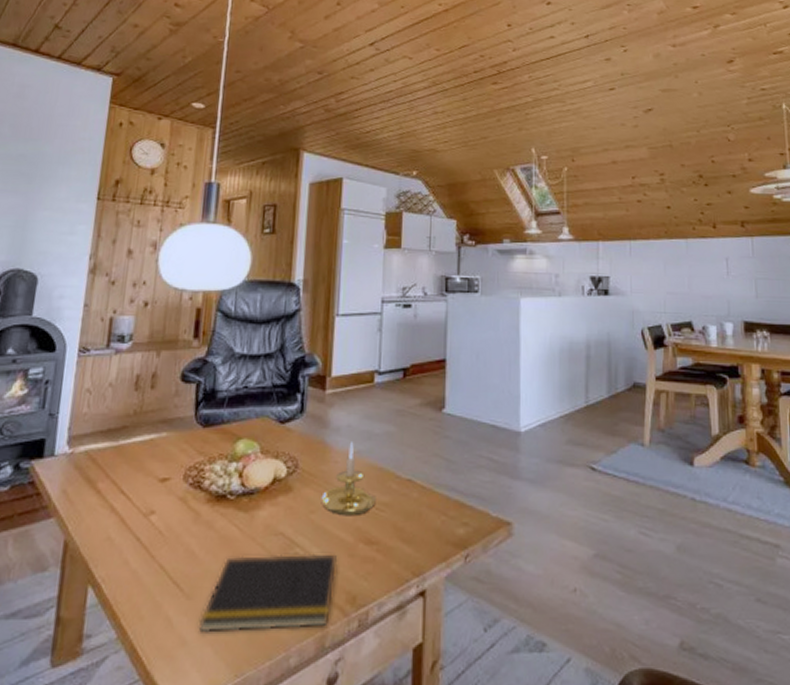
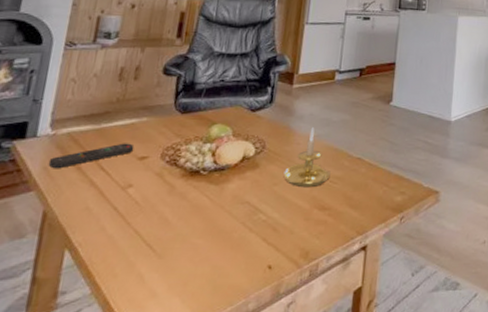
remote control: none [67,462,155,493] -> present [48,143,135,169]
notepad: present [198,553,338,633] -> none [168,218,295,286]

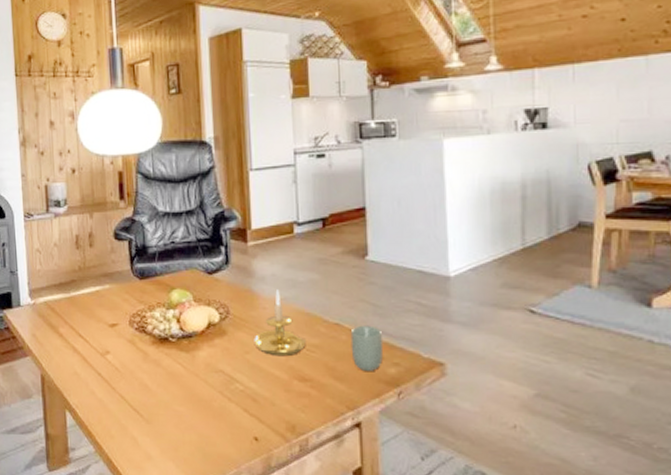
remote control: present [48,143,135,169] -> none [35,310,104,336]
cup: none [367,159,395,200] -> present [350,325,384,372]

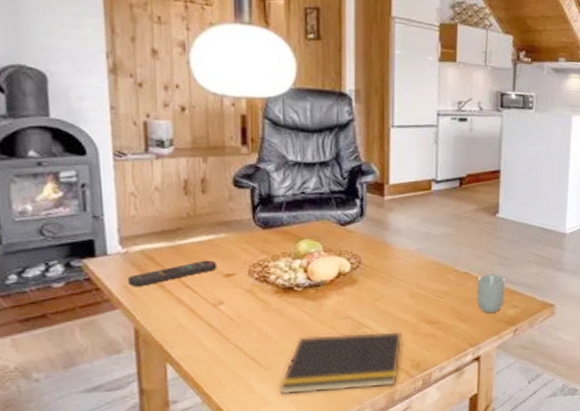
remote control: none [35,310,104,336] -> present [127,260,218,287]
notepad: none [159,388,275,451] -> present [278,332,403,395]
candle holder: present [254,288,306,357] -> none [385,240,436,303]

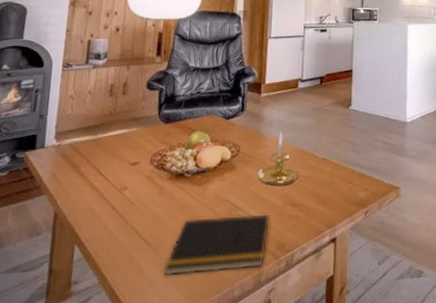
remote control: present [127,260,218,287] -> none [56,151,127,175]
candle holder: none [385,240,436,303] -> present [257,131,300,187]
cup: present [476,274,506,314] -> none [333,159,358,197]

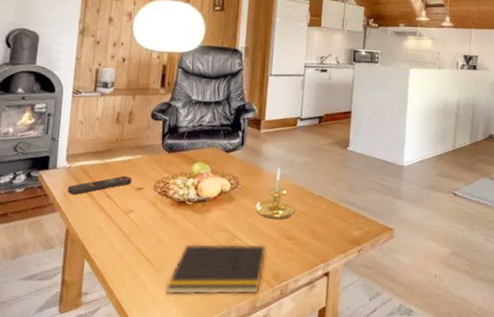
remote control: none [56,151,127,175] -> present [67,176,132,195]

